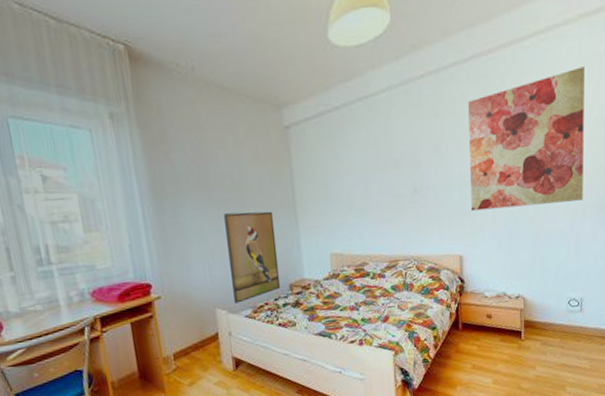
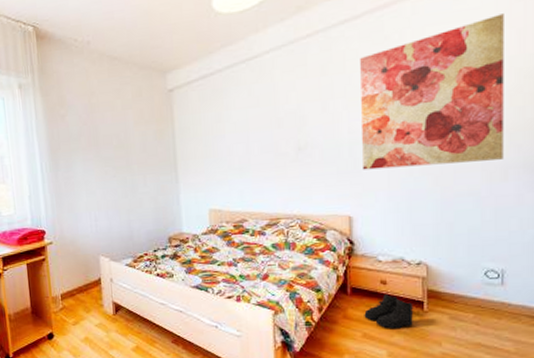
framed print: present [224,211,281,303] -> none [110,168,160,252]
boots: none [473,327,514,359] -> present [364,294,414,329]

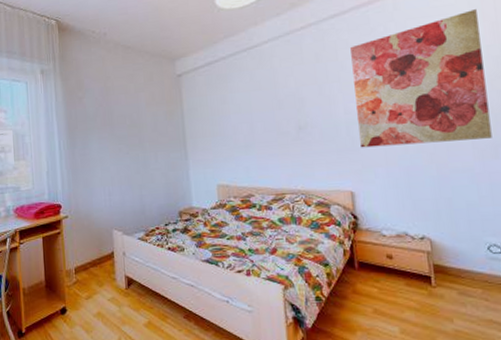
boots: present [364,294,414,329] -> none [373,269,423,305]

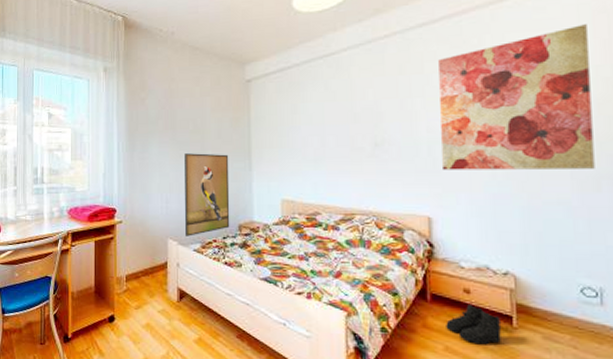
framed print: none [124,145,171,226] -> present [185,153,230,237]
boots: none [373,269,423,305] -> present [446,305,502,345]

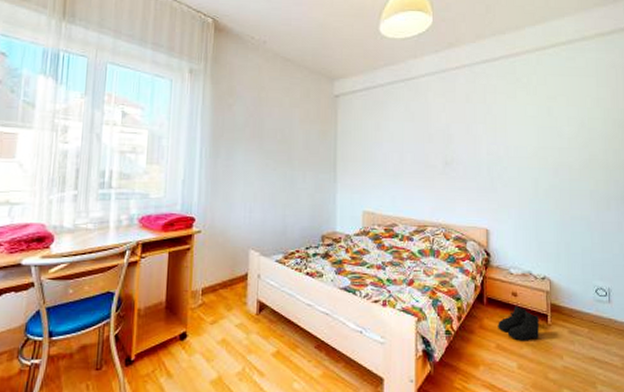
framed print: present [185,153,230,237] -> none [268,163,315,247]
wall art: present [438,24,595,170] -> none [497,75,606,191]

